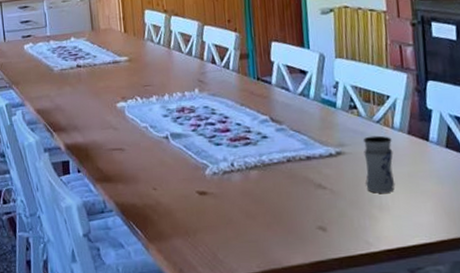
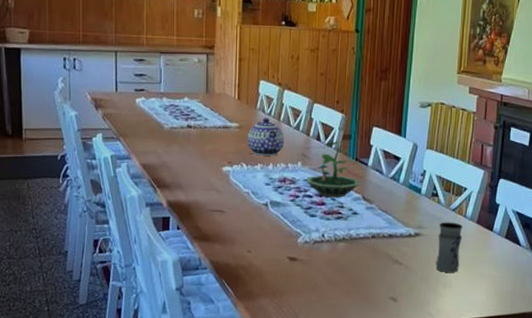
teapot: none [138,47,178,87] -> present [247,118,285,156]
terrarium: none [206,61,266,123] -> present [306,141,360,198]

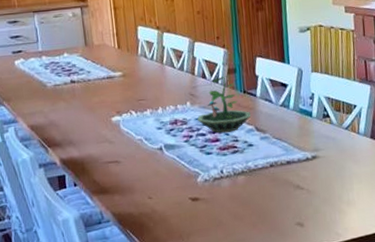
teapot: present [247,118,285,156] -> none [132,63,171,101]
jar: present [436,222,463,273] -> none [334,140,360,191]

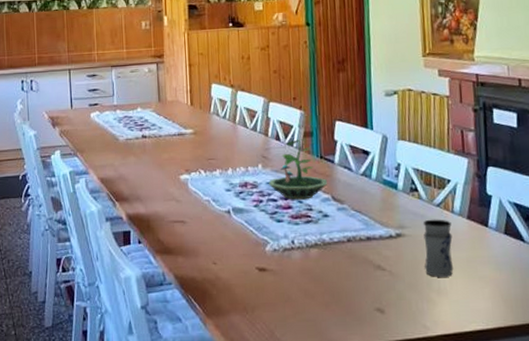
jar: none [334,140,360,191] -> present [423,219,454,277]

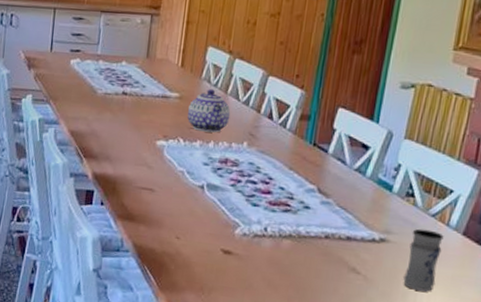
teapot: none [203,121,242,161] -> present [187,89,231,133]
terrarium: present [269,139,328,200] -> none [251,121,317,187]

